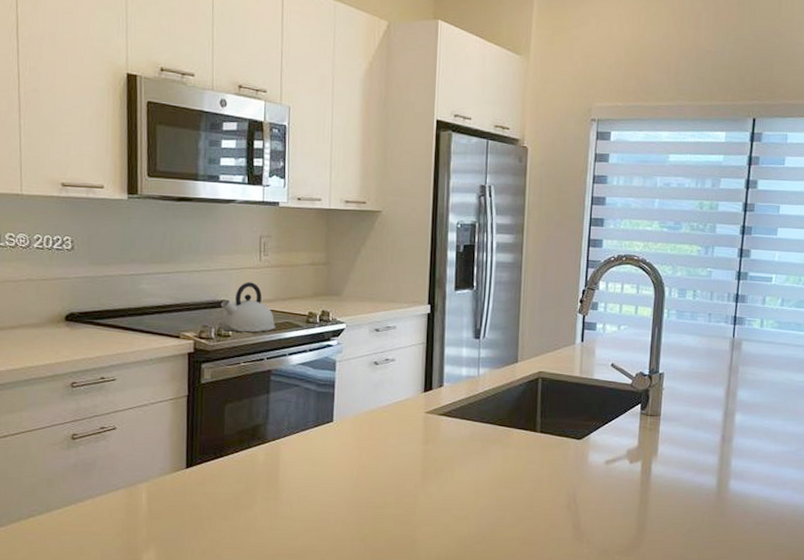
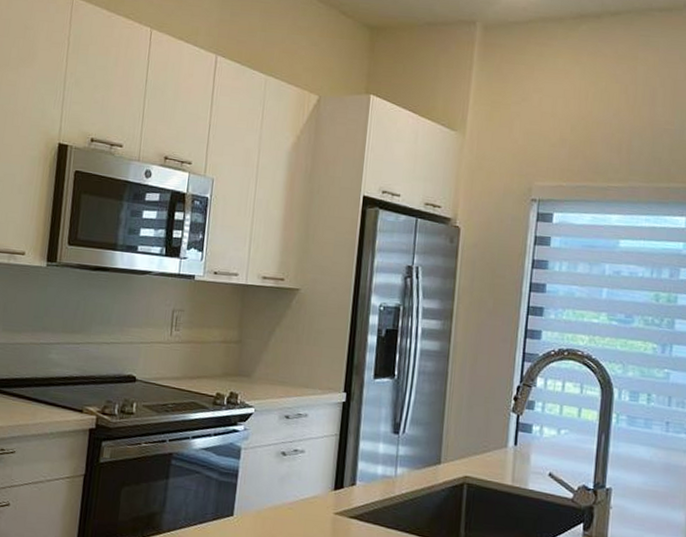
kettle: present [220,282,277,333] -> none [124,357,182,412]

